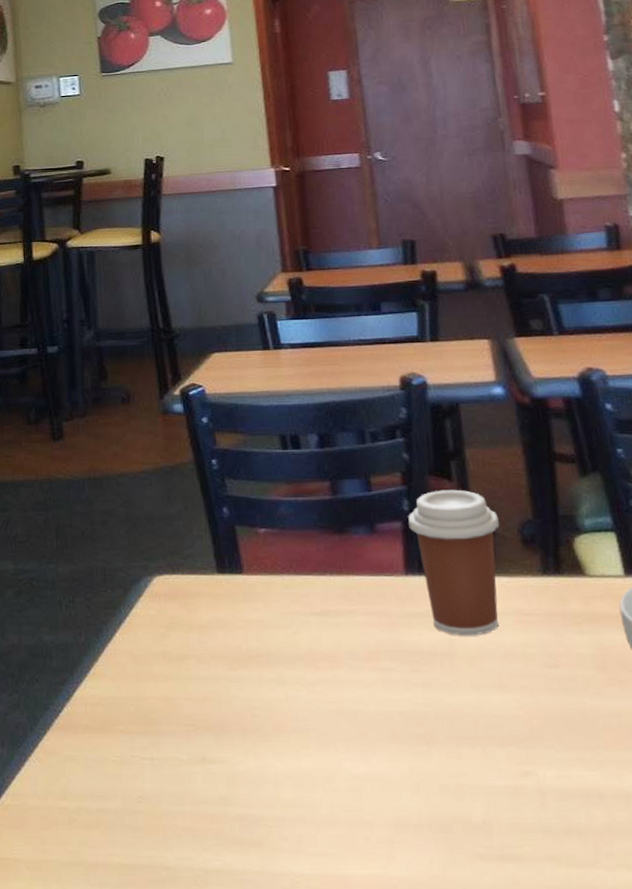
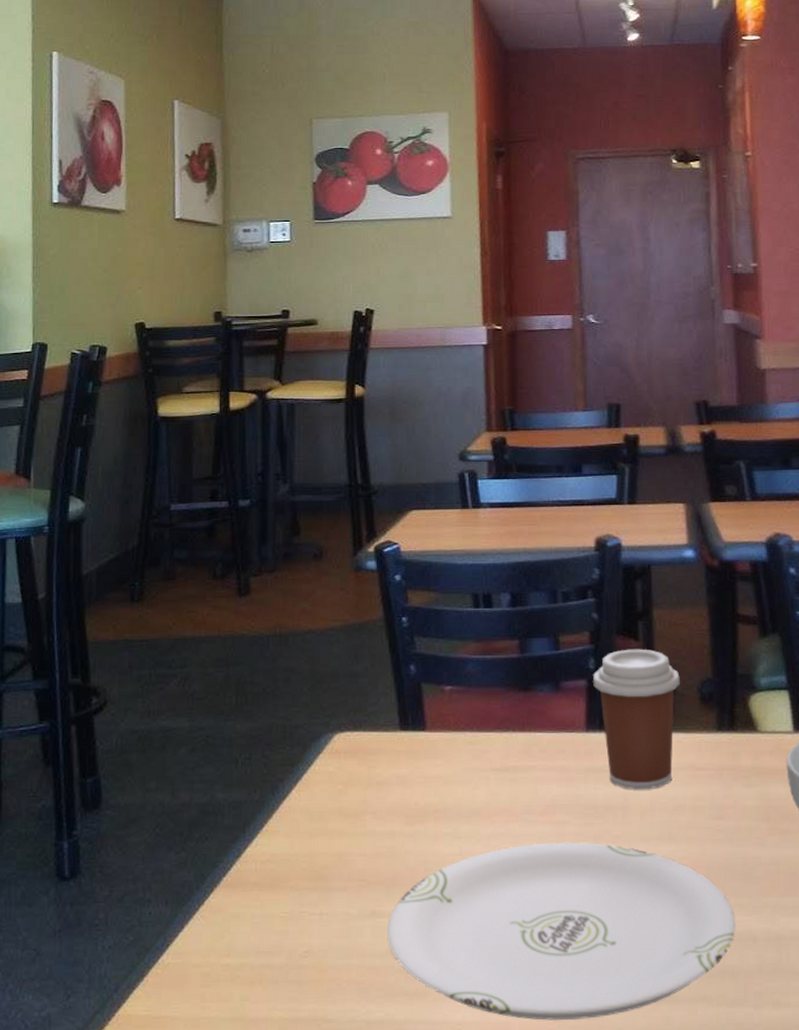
plate: none [218,689,579,876] -> present [388,842,735,1020]

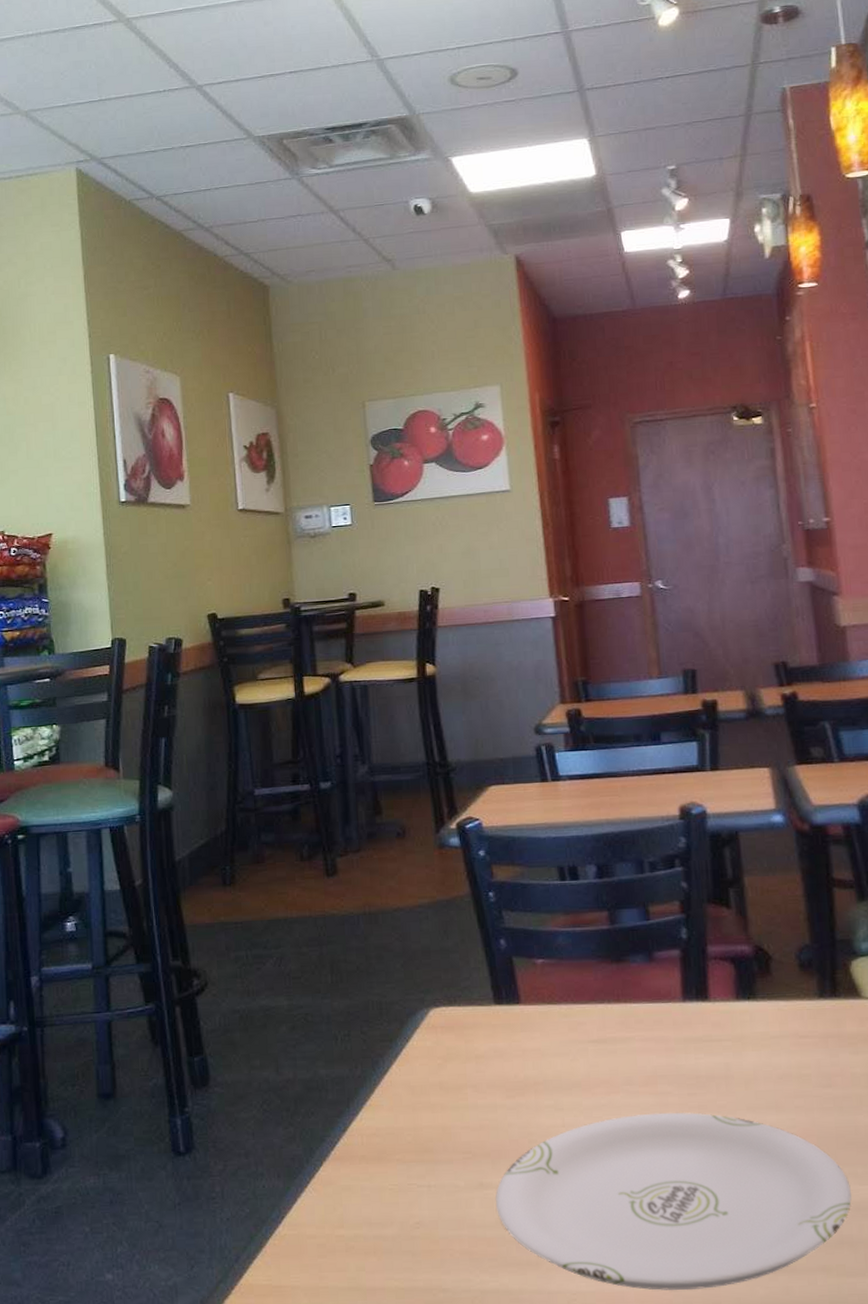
coffee cup: present [593,648,680,790] -> none [686,916,777,1059]

